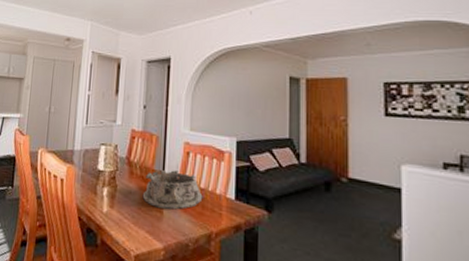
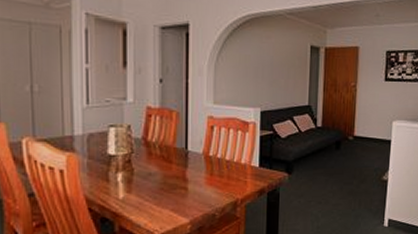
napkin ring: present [142,170,203,210] -> none [164,146,228,185]

